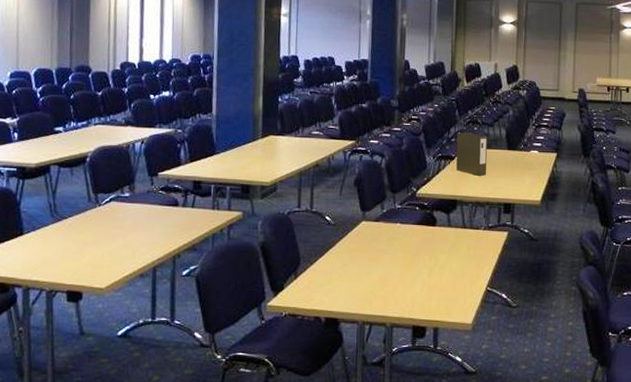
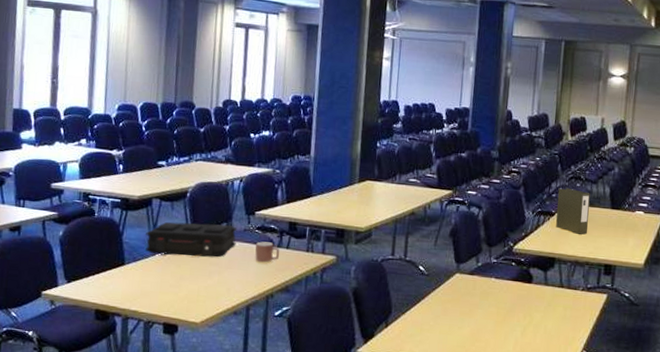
briefcase: none [45,187,141,221] -> present [145,221,237,257]
mug: none [159,202,185,224] -> present [255,241,280,264]

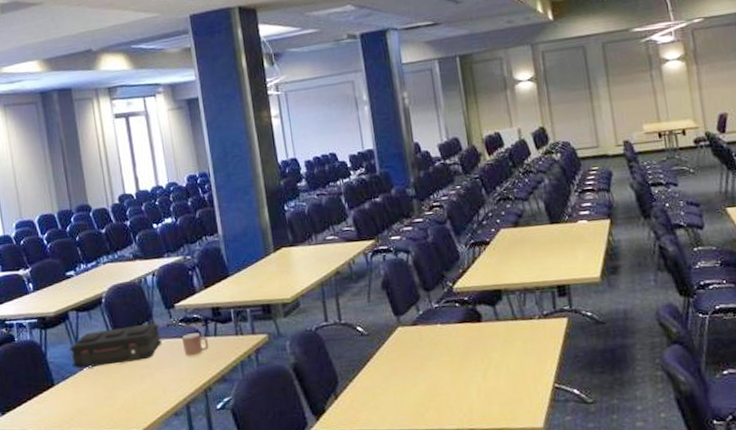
binder: present [556,187,590,235] -> none [487,211,531,259]

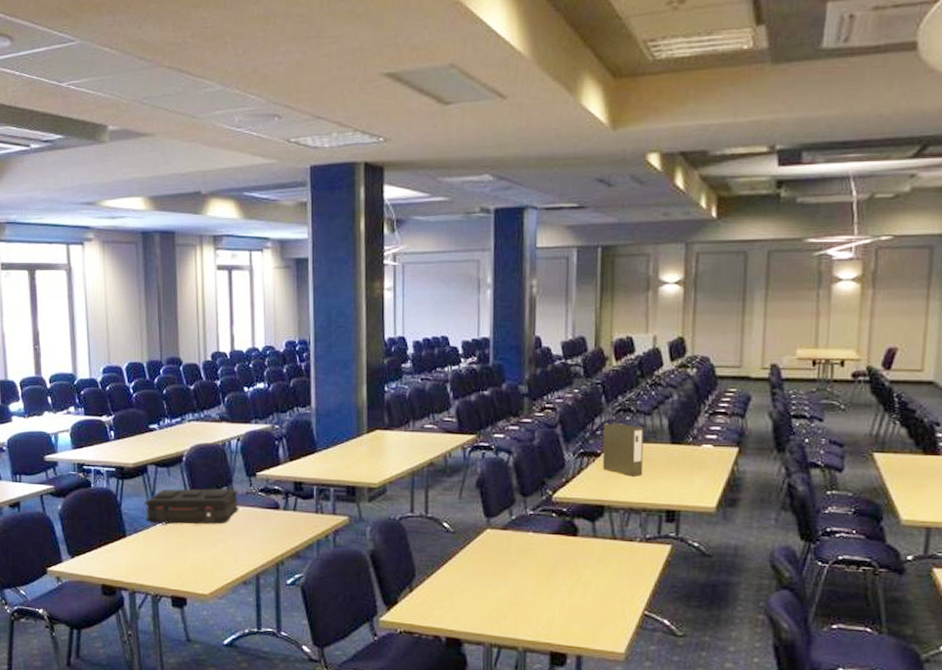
mug: present [181,332,209,358] -> none [259,504,287,529]
binder: none [487,211,531,259] -> present [602,422,644,476]

